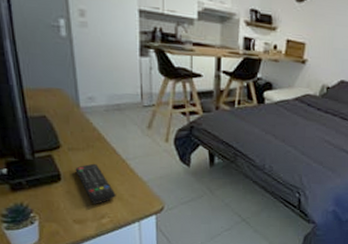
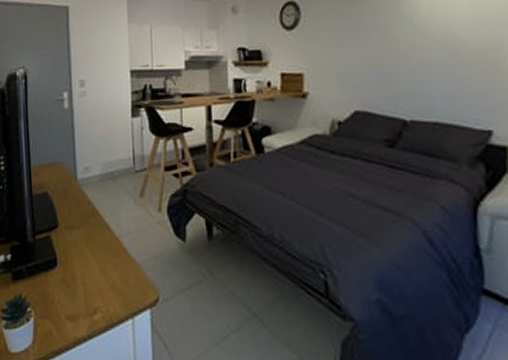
remote control: present [75,163,116,204] -> none [70,243,109,295]

